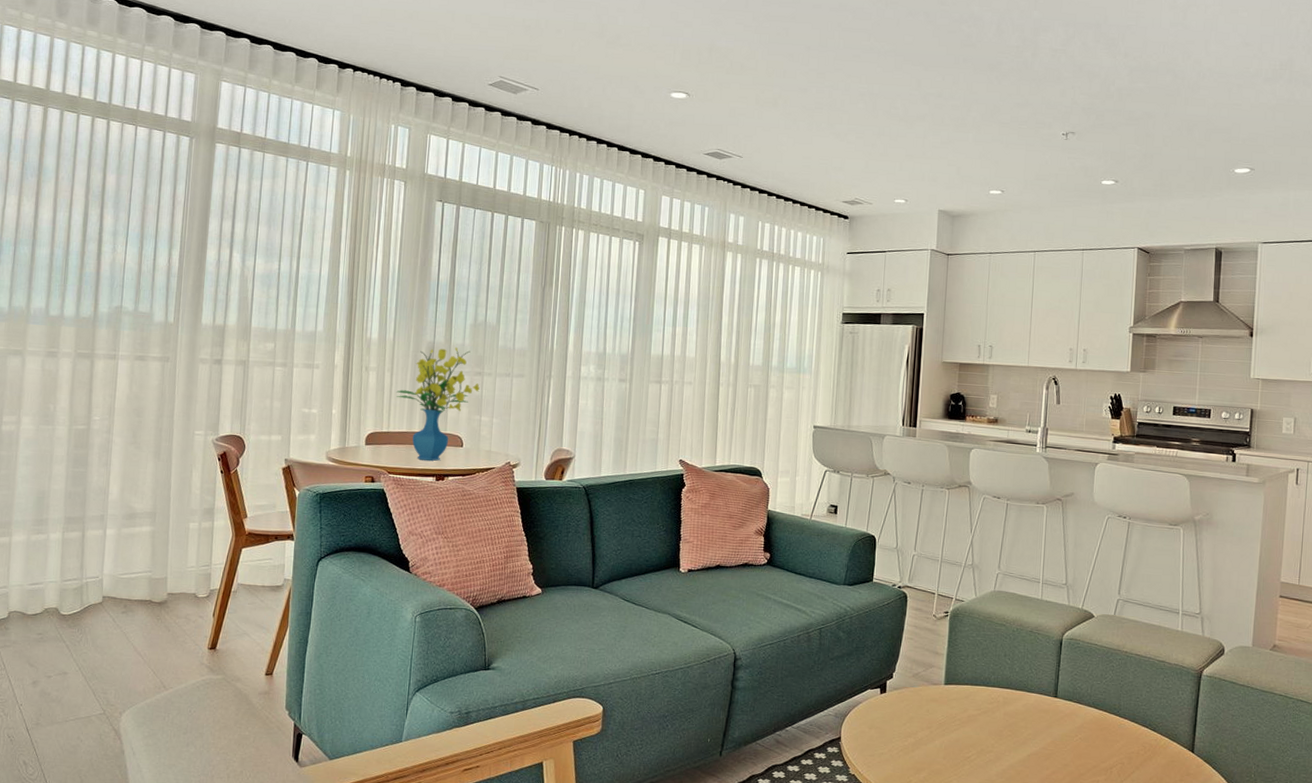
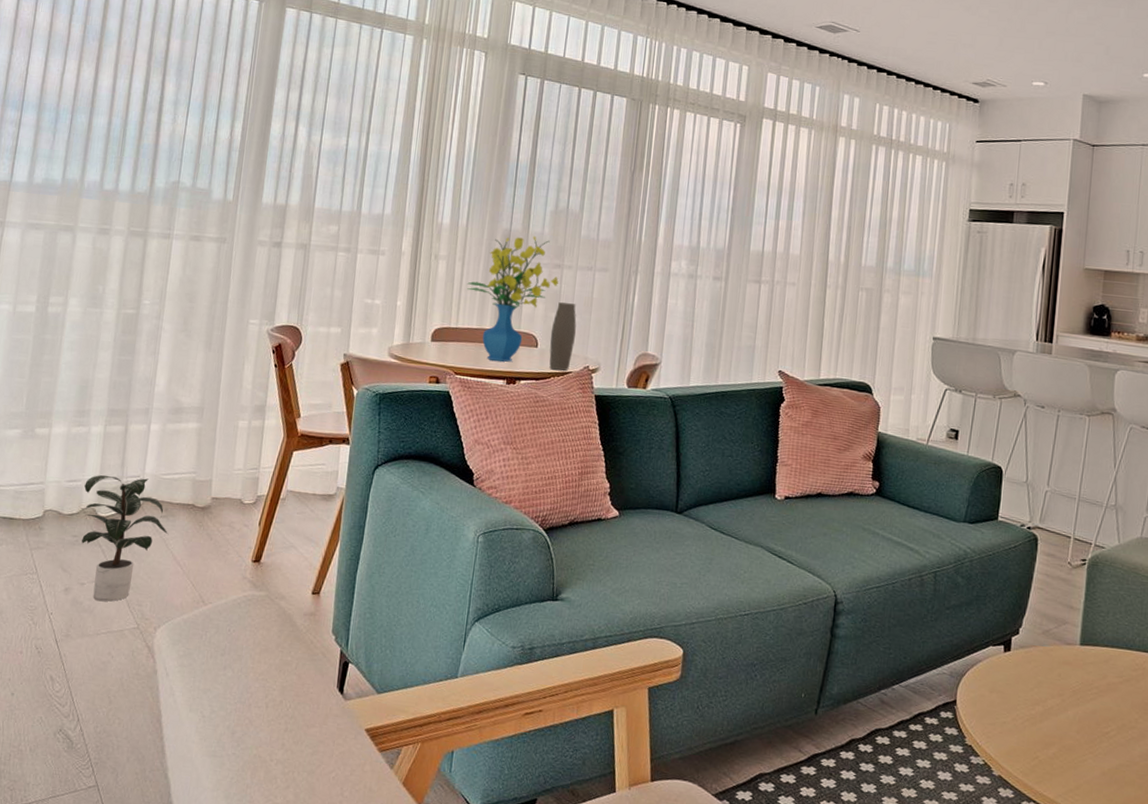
potted plant: none [46,577,128,692] -> present [81,474,168,602]
vase: none [474,406,498,467] -> present [549,302,577,371]

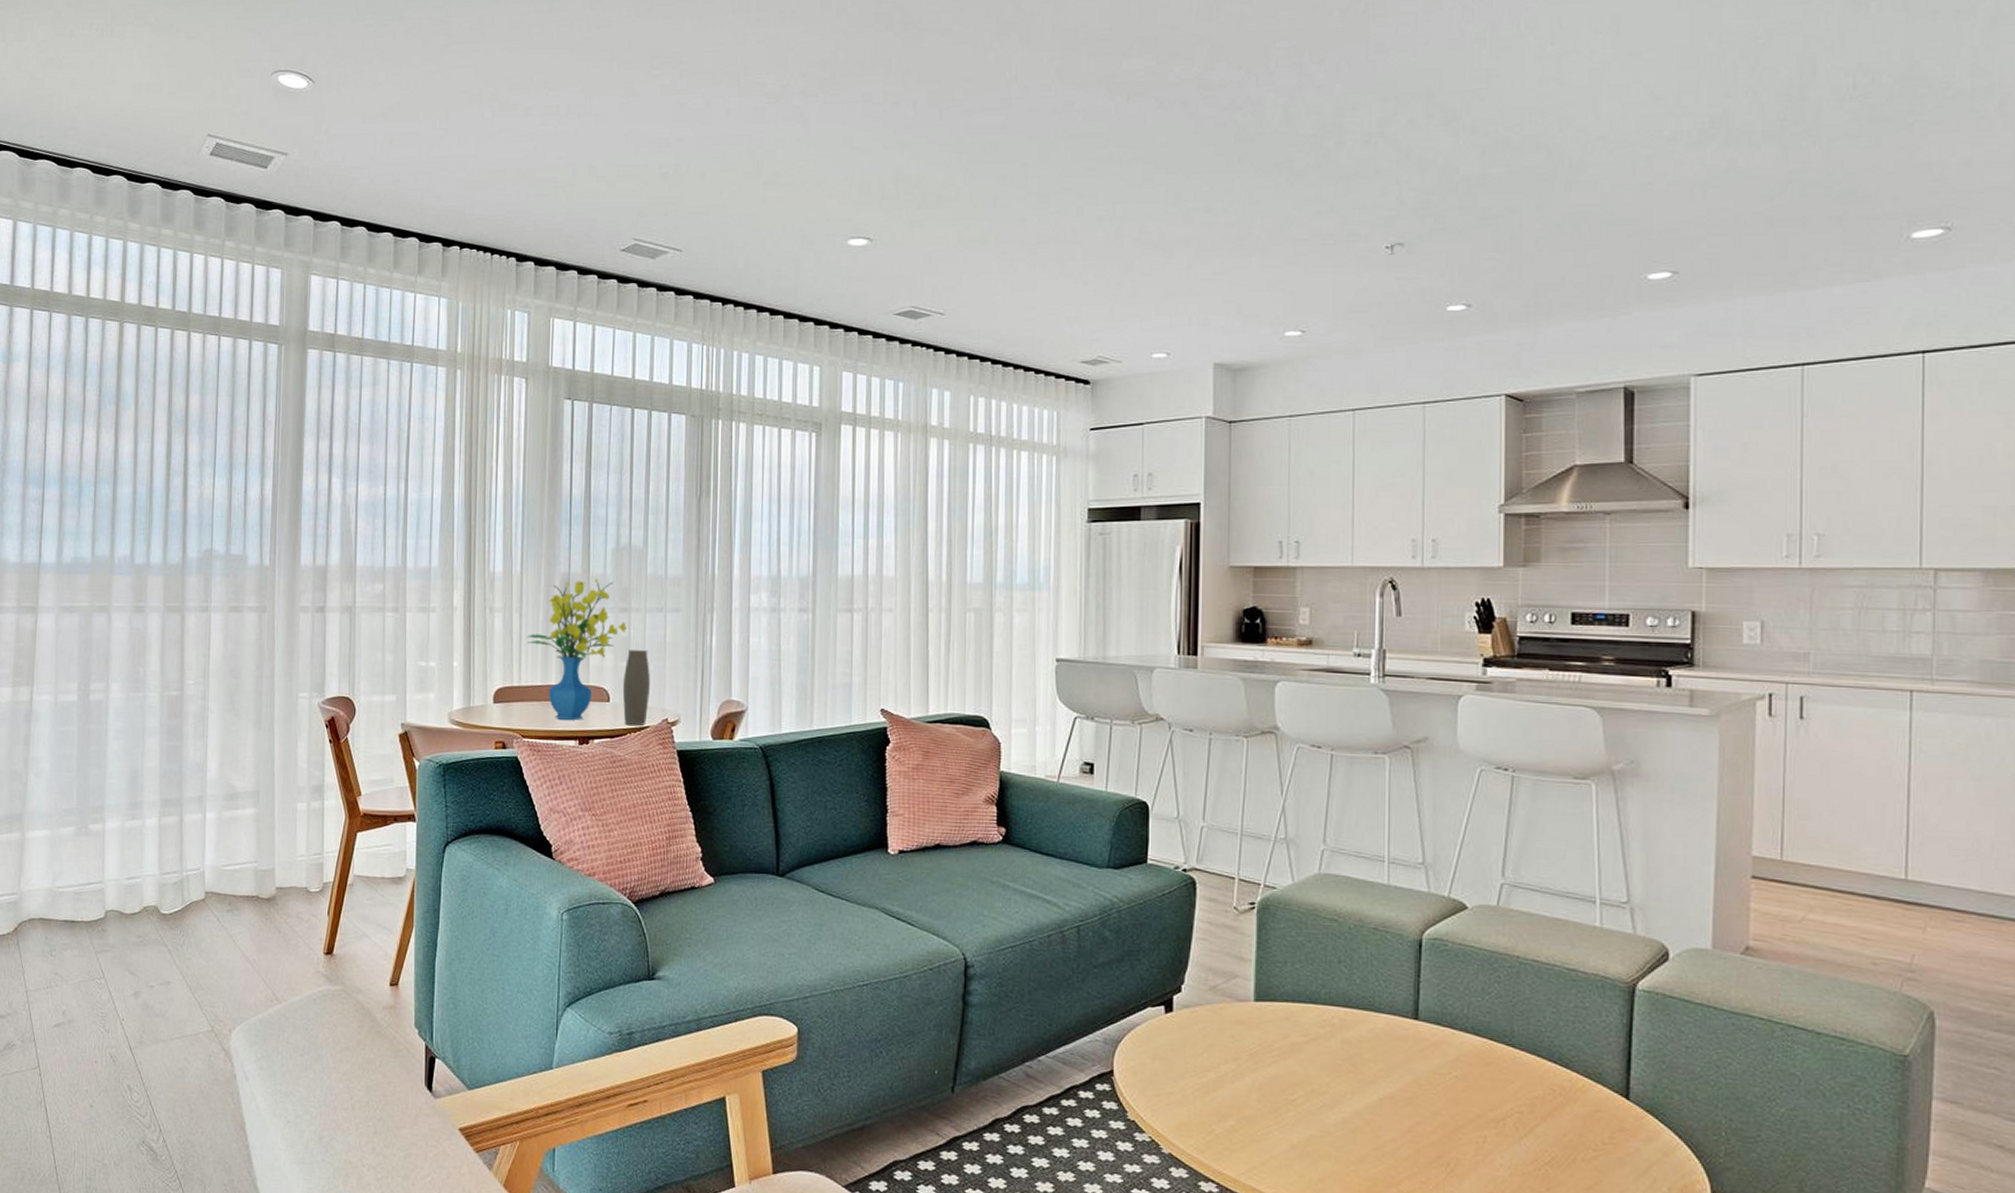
potted plant: present [81,474,168,602] -> none [144,869,234,1005]

